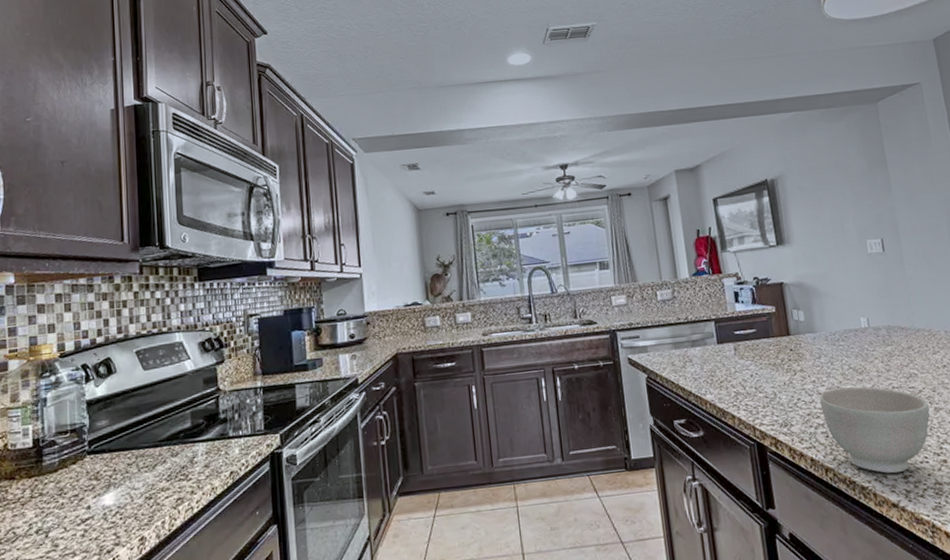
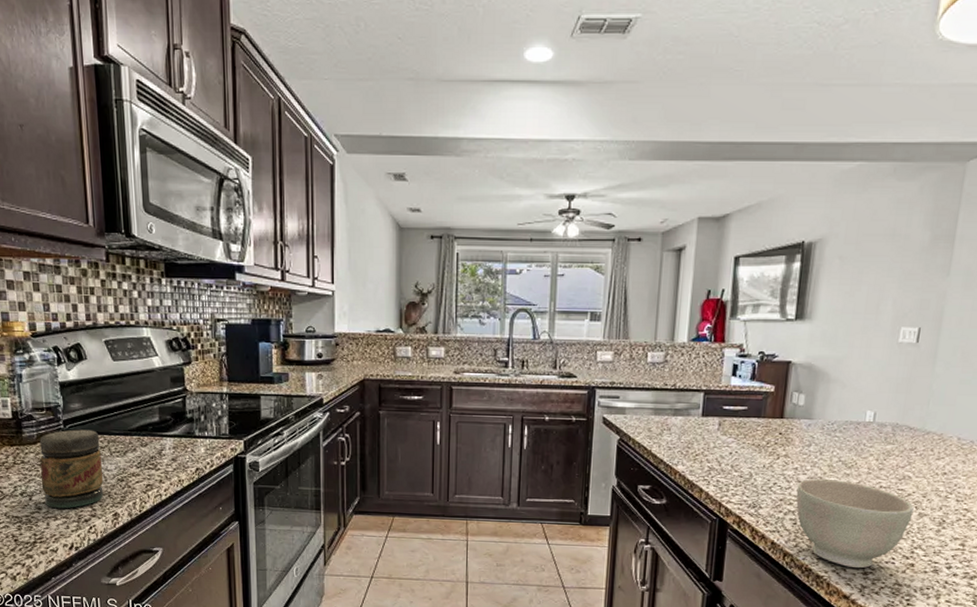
jar: none [60,446,130,543] -> present [39,429,104,509]

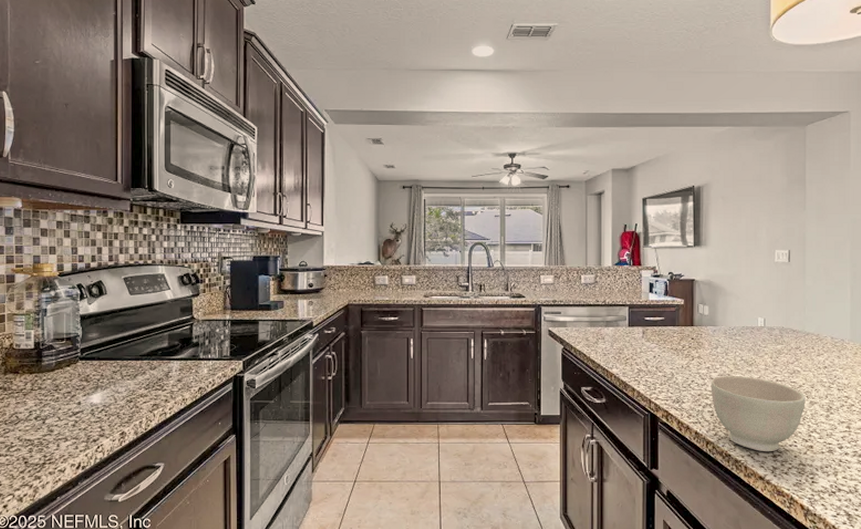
jar: present [39,429,104,509] -> none [55,356,113,431]

